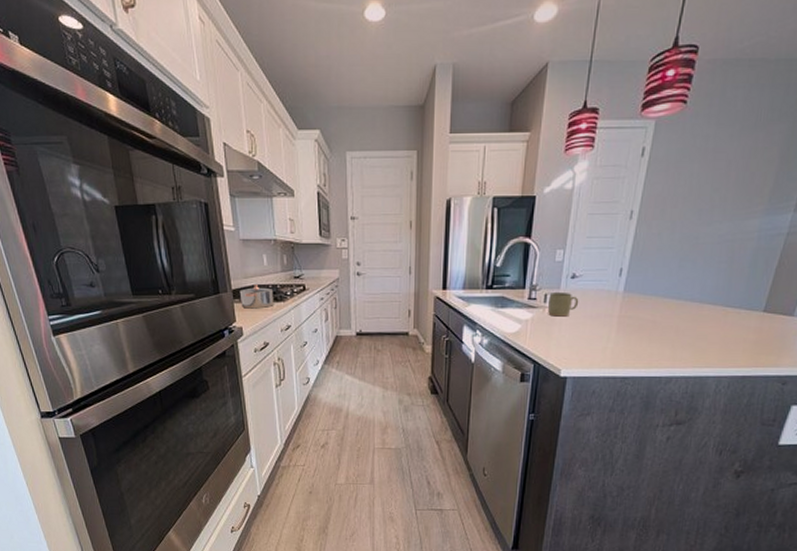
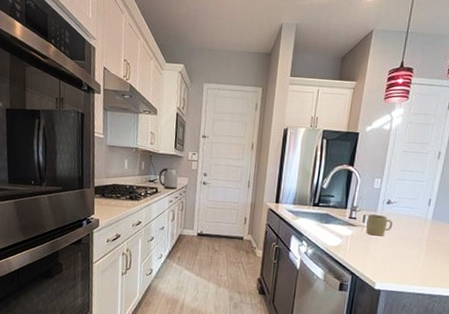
cooking pot: present [239,285,274,309] -> none [100,184,130,205]
kettle: none [304,259,328,285] -> present [158,167,179,190]

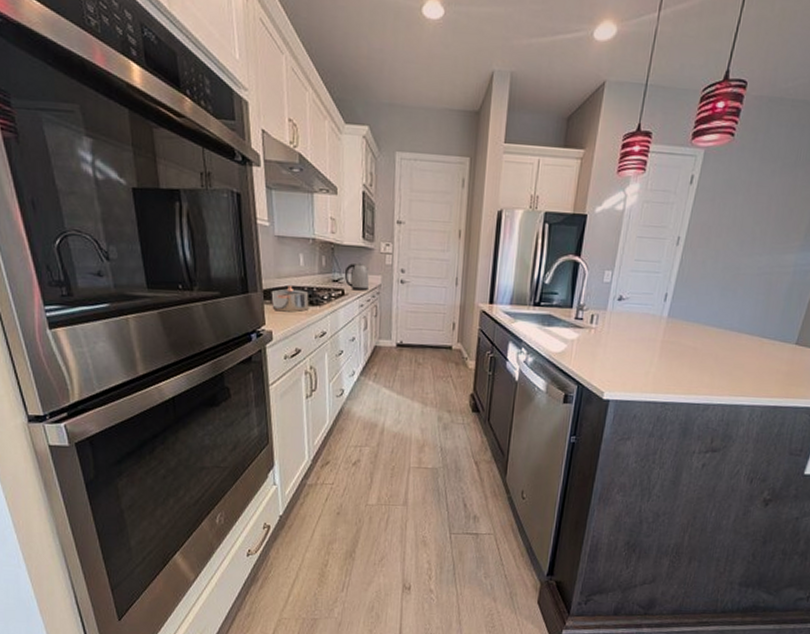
cooking pot: none [100,184,130,205] -> present [271,286,309,313]
mug: present [365,214,393,237] -> none [593,314,625,339]

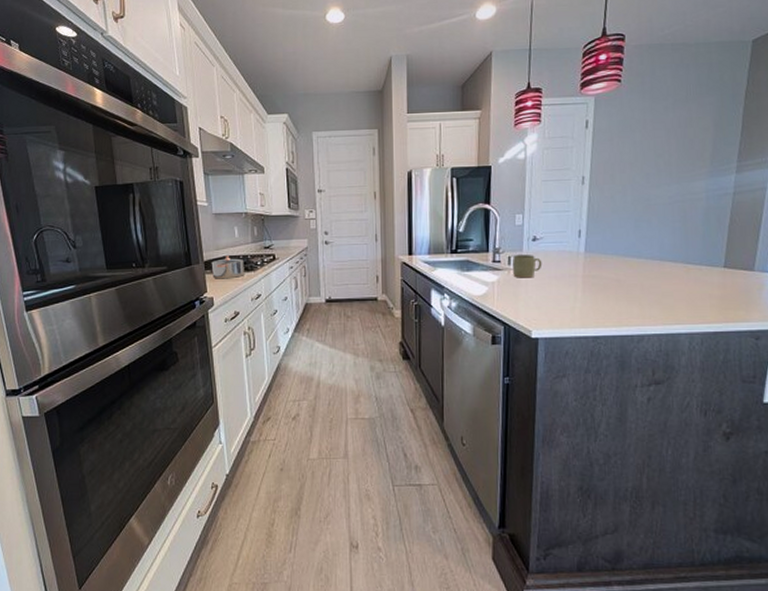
kettle: present [344,262,370,291] -> none [274,229,298,254]
mug: none [593,314,625,339] -> present [512,255,542,278]

